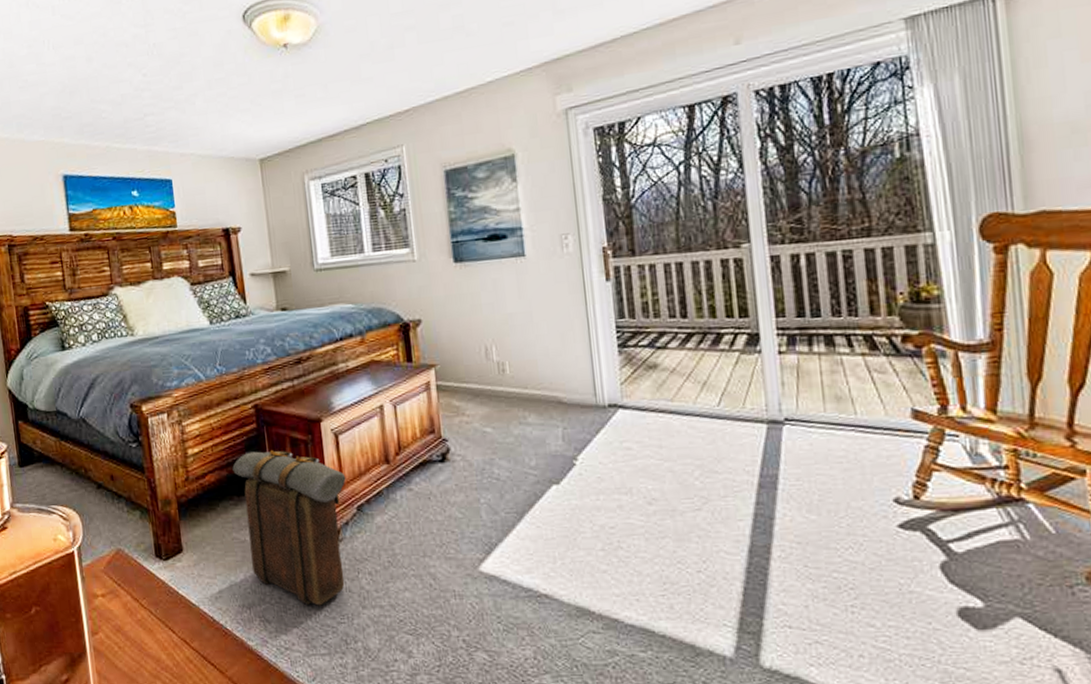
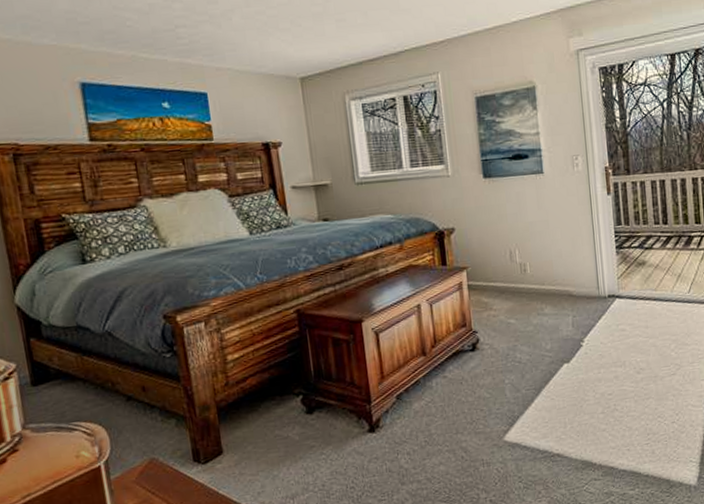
backpack: present [232,450,346,606] -> none [274,350,386,489]

